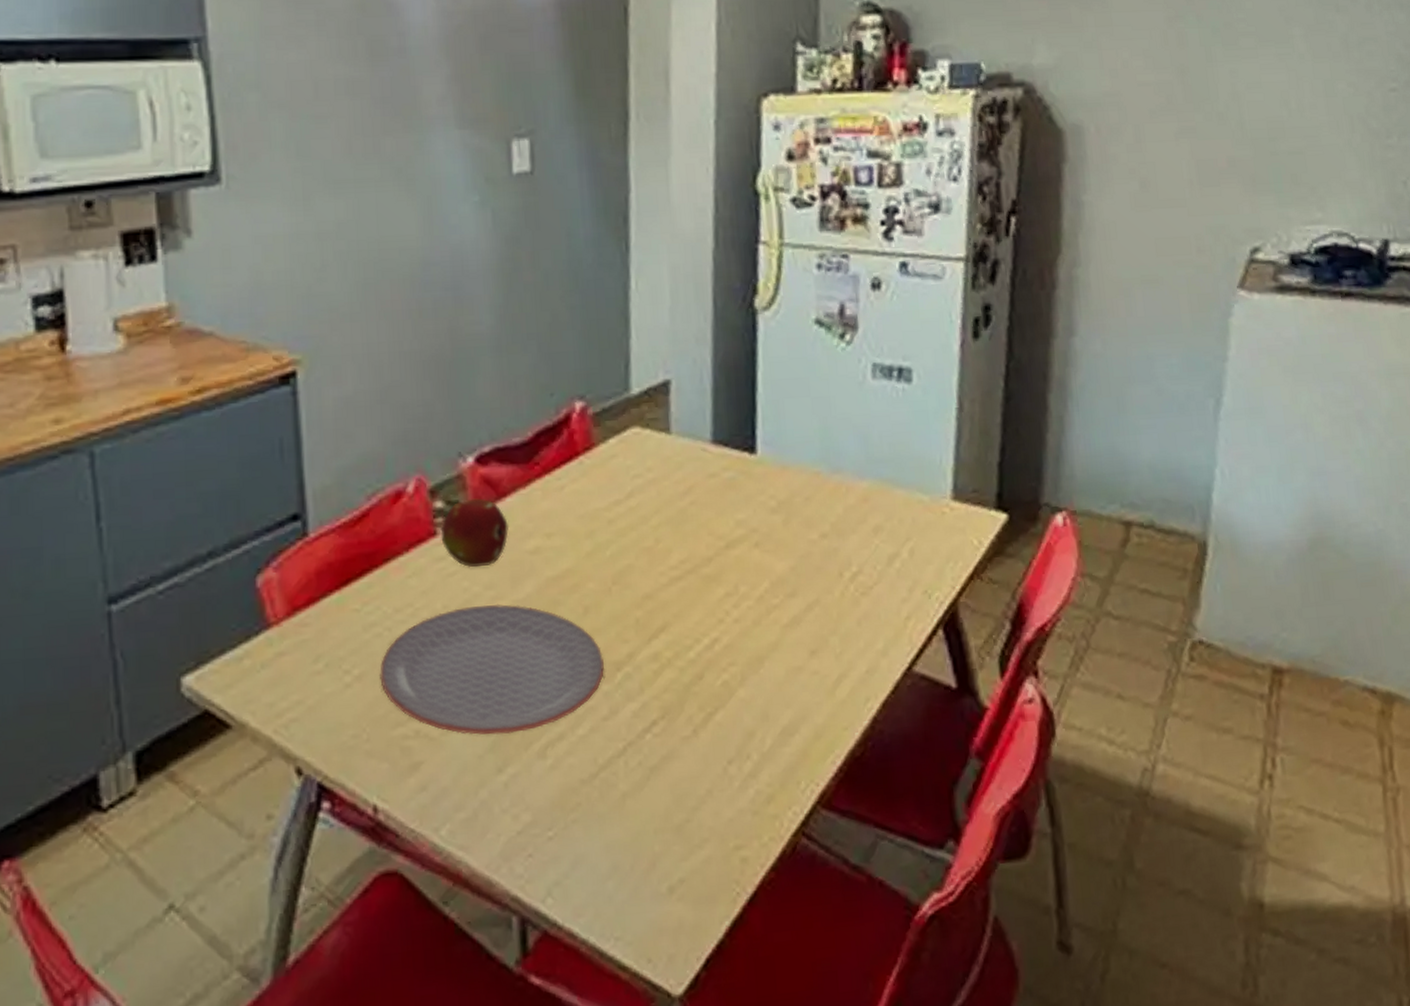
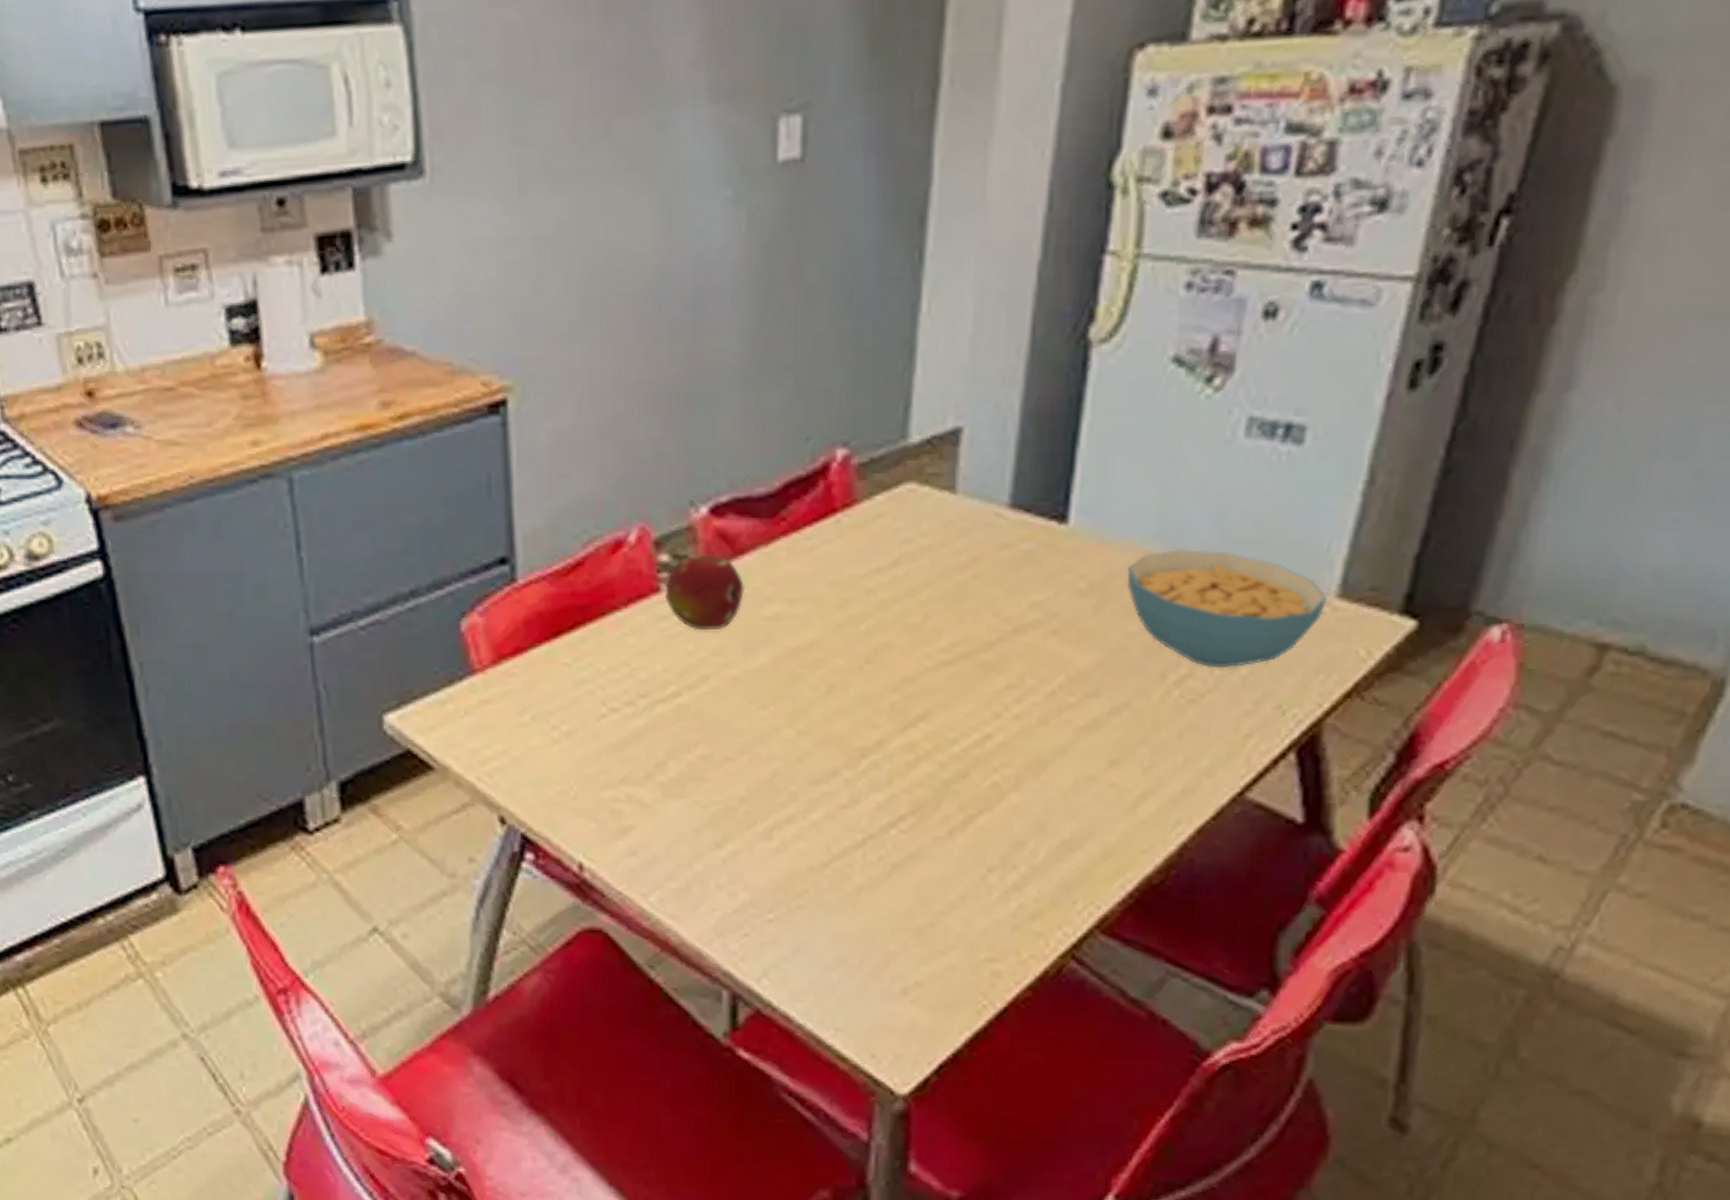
plate: present [380,603,604,735] -> none [590,671,847,810]
cereal bowl: none [803,468,946,565] -> present [1127,549,1328,669]

